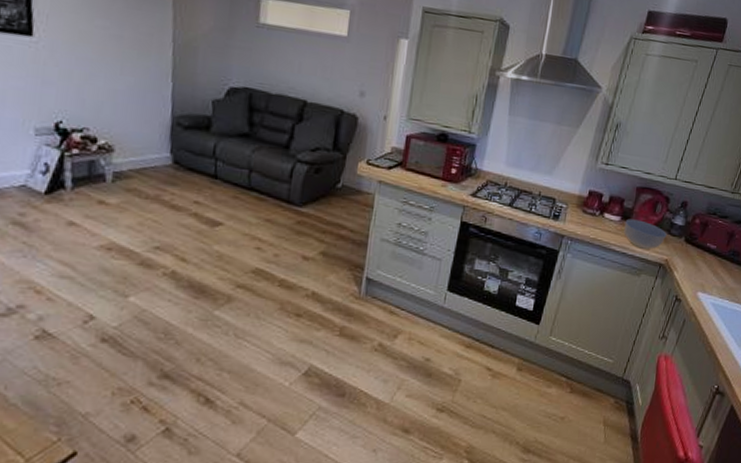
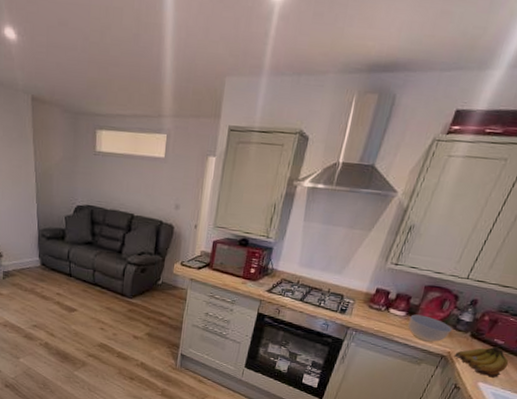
fruit: none [672,251,723,286] -> present [454,346,509,378]

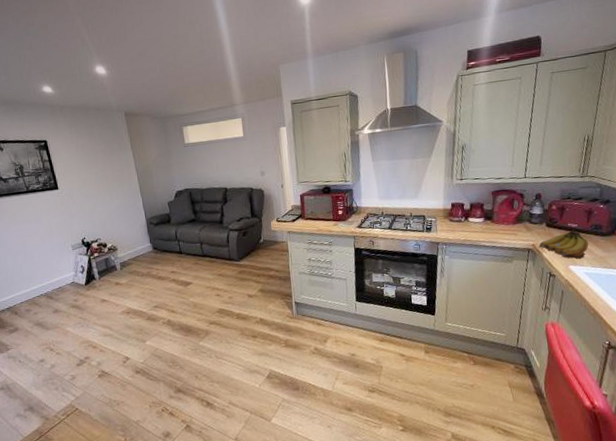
bowl: present [408,314,452,343] -> none [488,217,529,241]

